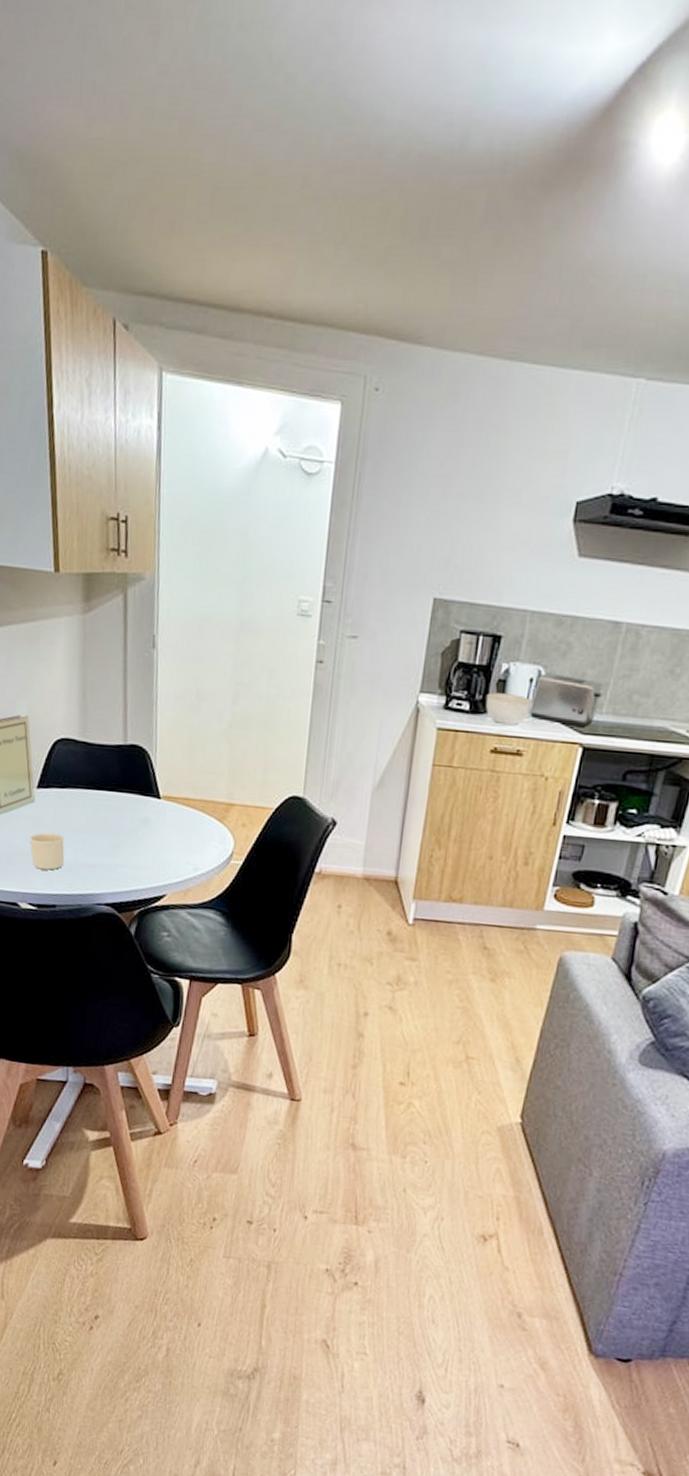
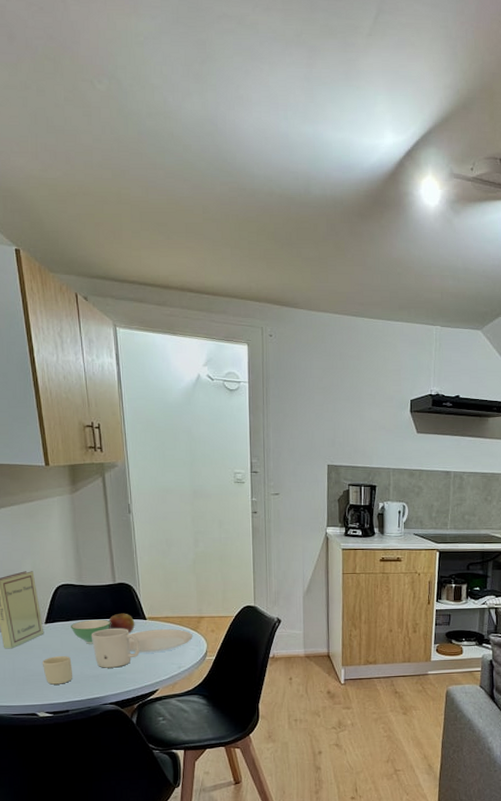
bowl: none [67,789,116,824] -> present [71,619,111,645]
mug: none [90,804,150,859] -> present [91,627,140,668]
fruit: none [113,785,146,814] -> present [108,613,135,633]
plate: none [135,813,218,846] -> present [129,629,193,653]
bowl: present [485,692,533,726] -> none [371,522,403,543]
toaster: present [530,673,603,728] -> none [402,506,446,539]

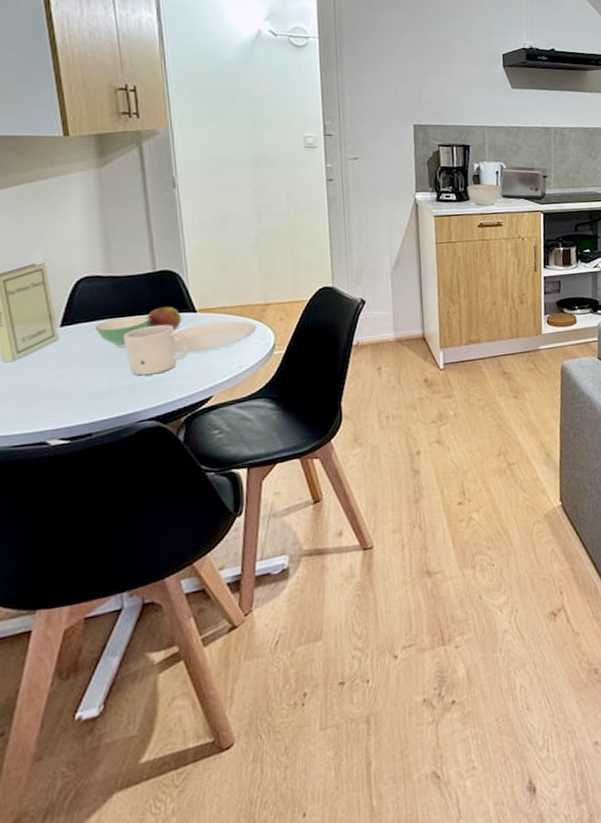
cup: present [42,656,72,685] -> none [55,365,97,403]
bowl: none [371,522,403,543] -> present [466,184,502,207]
toaster: none [402,506,446,539] -> present [500,166,548,200]

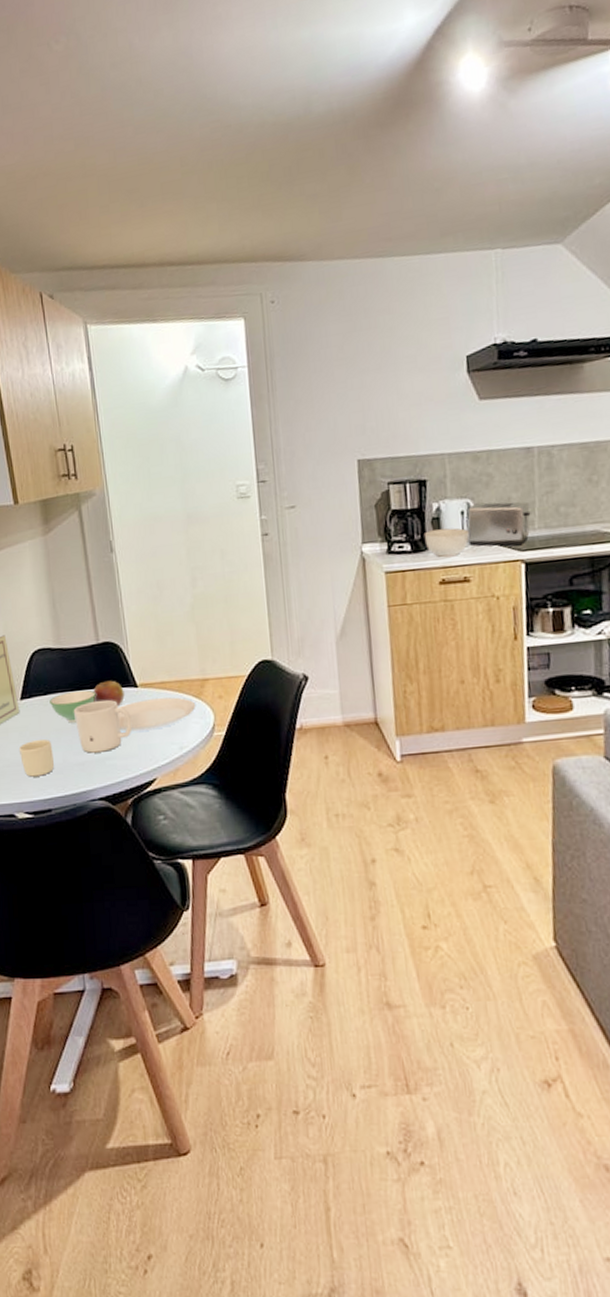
cup: none [55,365,97,403] -> present [18,739,54,777]

